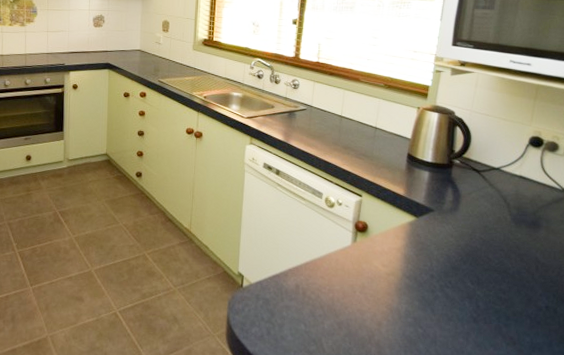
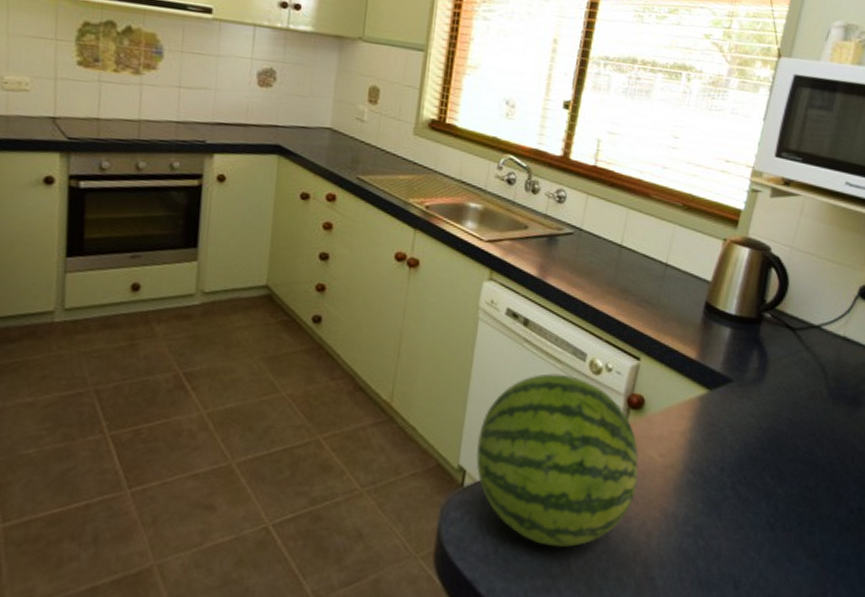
fruit: none [250,207,368,331] -> present [476,373,639,547]

